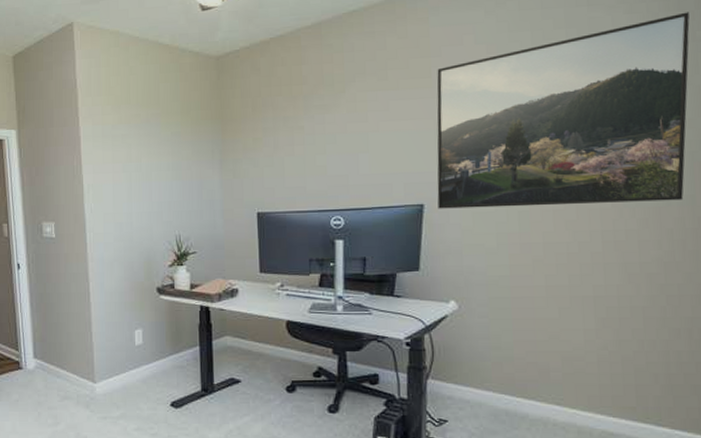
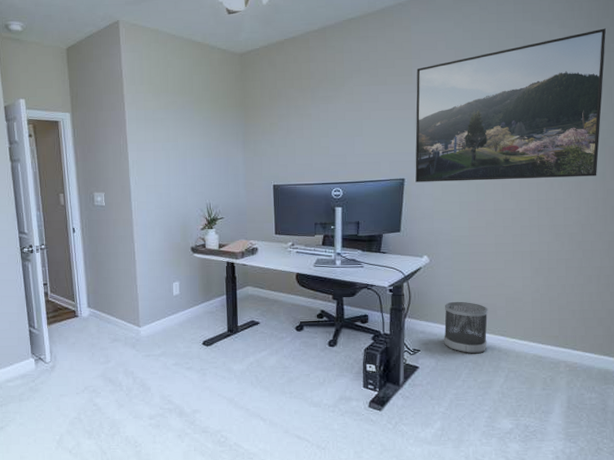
wastebasket: none [479,359,538,426] -> present [444,301,488,353]

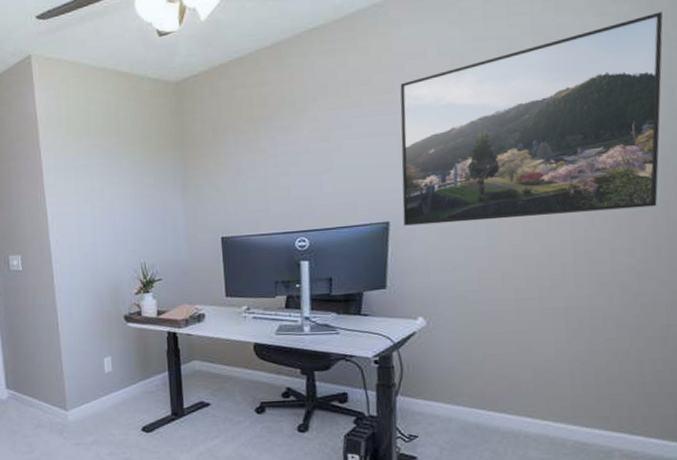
wastebasket: present [444,301,488,353] -> none [449,373,509,440]

